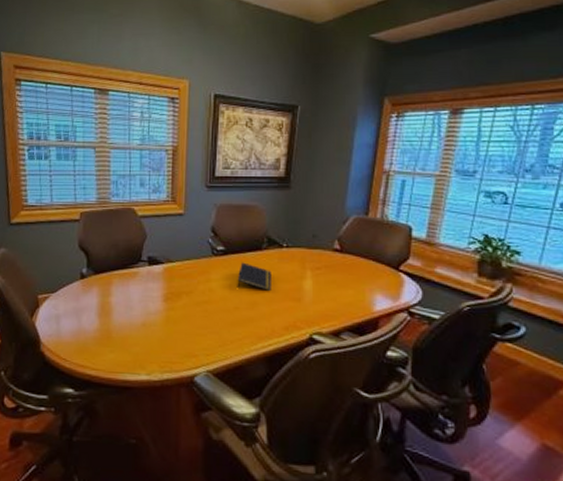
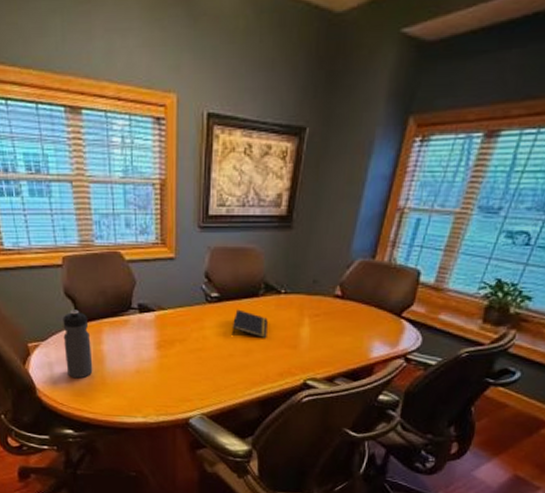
water bottle: none [73,262,100,332] -> present [63,309,93,379]

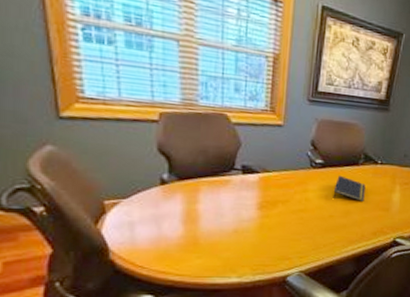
water bottle: present [63,309,93,379] -> none [151,167,185,239]

